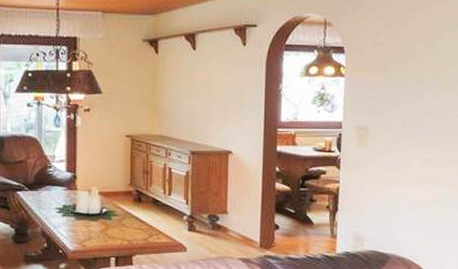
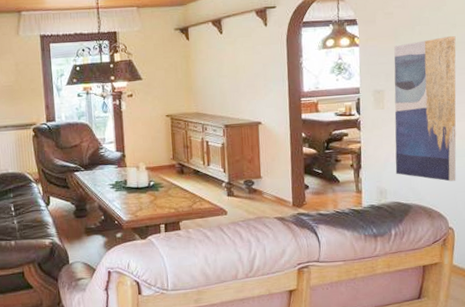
wall art: none [375,74,449,232] -> present [394,36,456,182]

